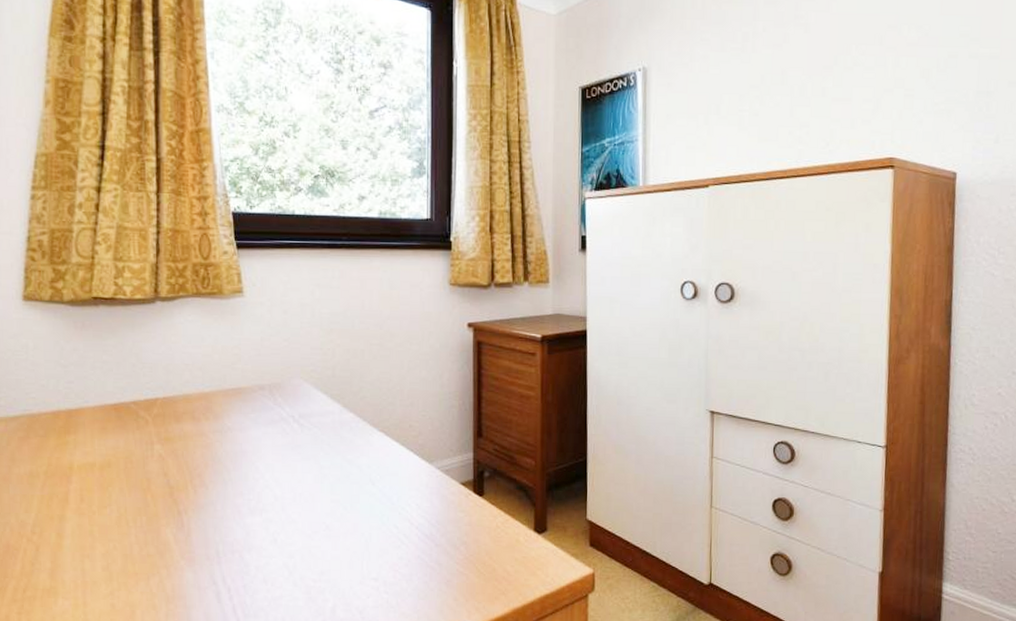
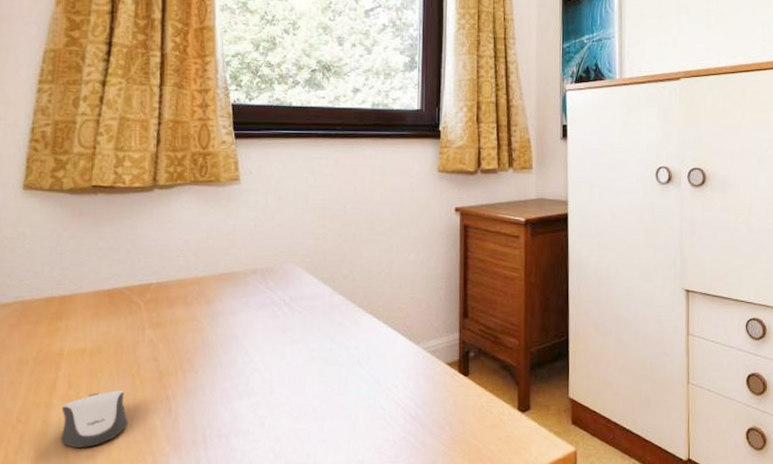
computer mouse: none [75,504,142,561] -> present [61,390,129,449]

